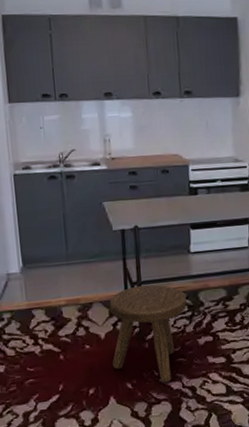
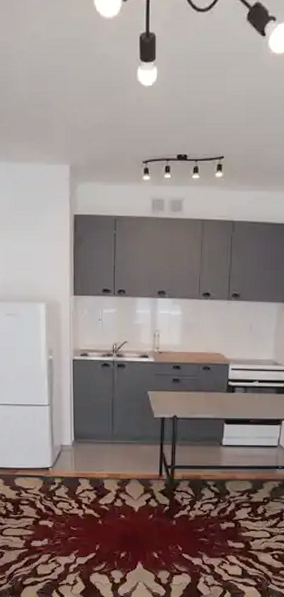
stool: present [109,284,187,383] -> none [142,469,214,558]

